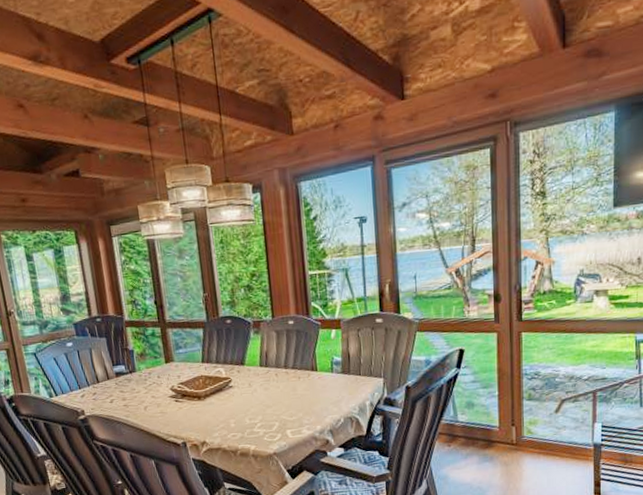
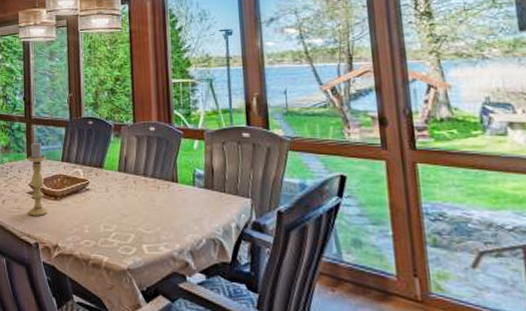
candle holder: none [165,346,193,418] -> present [27,142,48,216]

